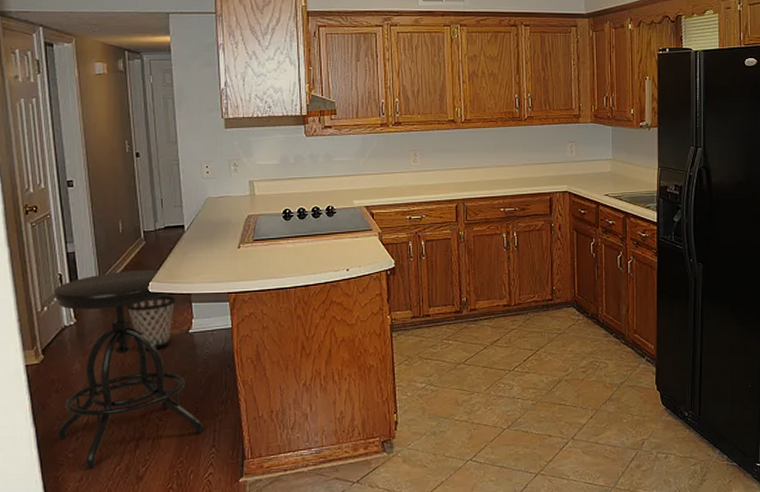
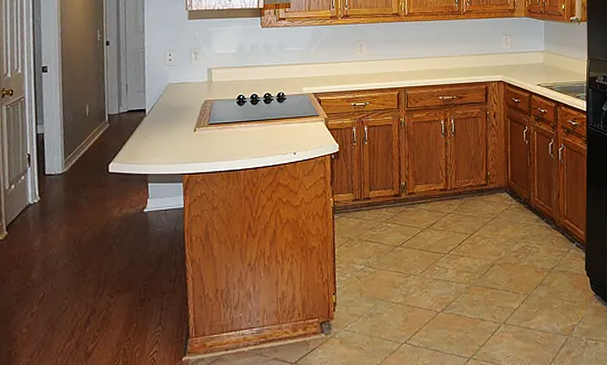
stool: present [53,269,202,470] -> none [14,150,151,346]
wastebasket: present [127,296,175,351] -> none [88,176,133,229]

